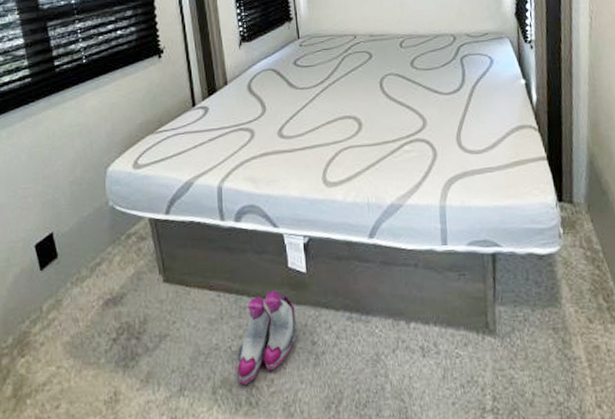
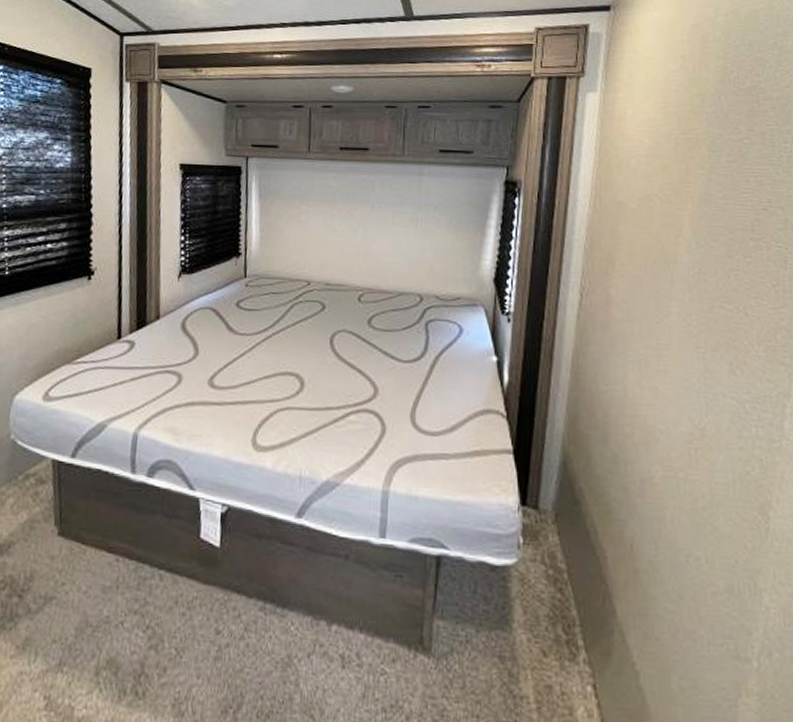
boots: present [237,290,297,386] -> none [126,563,202,671]

